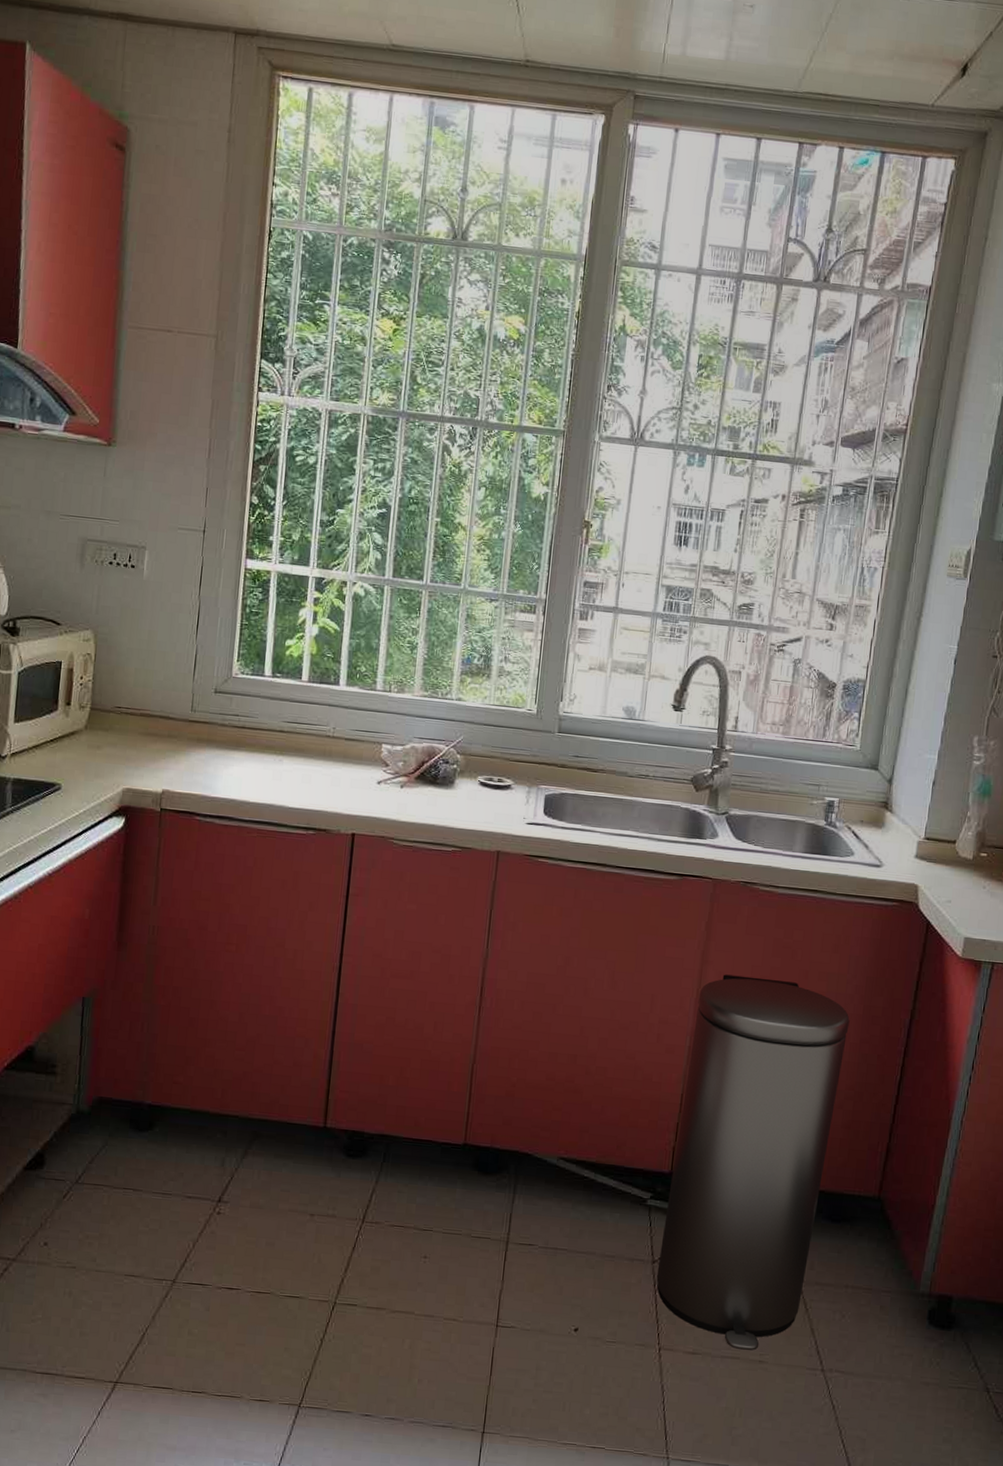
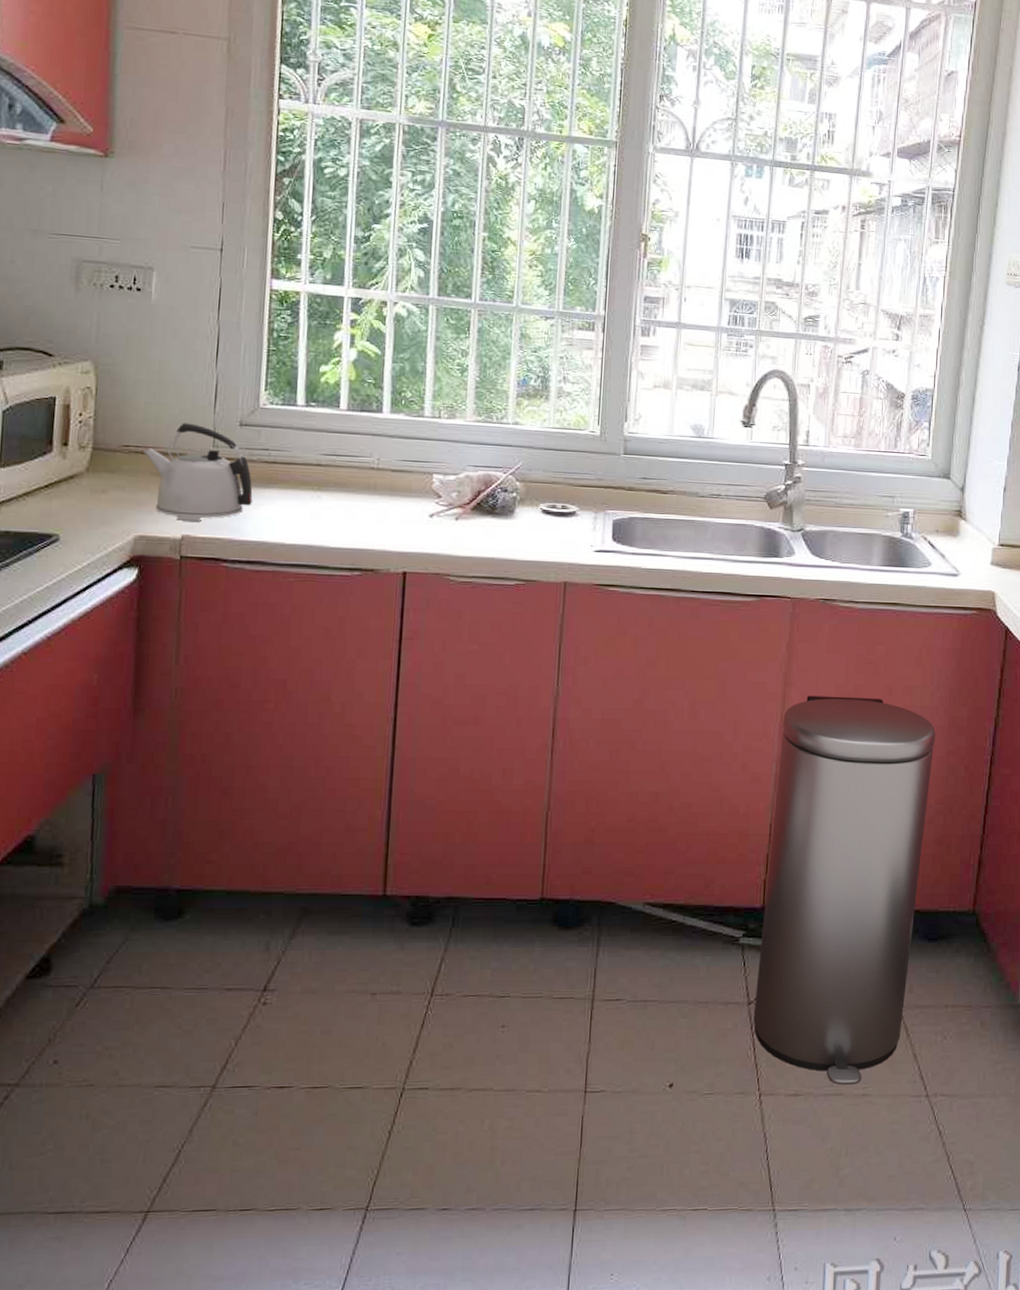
kettle: none [132,688,224,778] -> present [143,423,253,521]

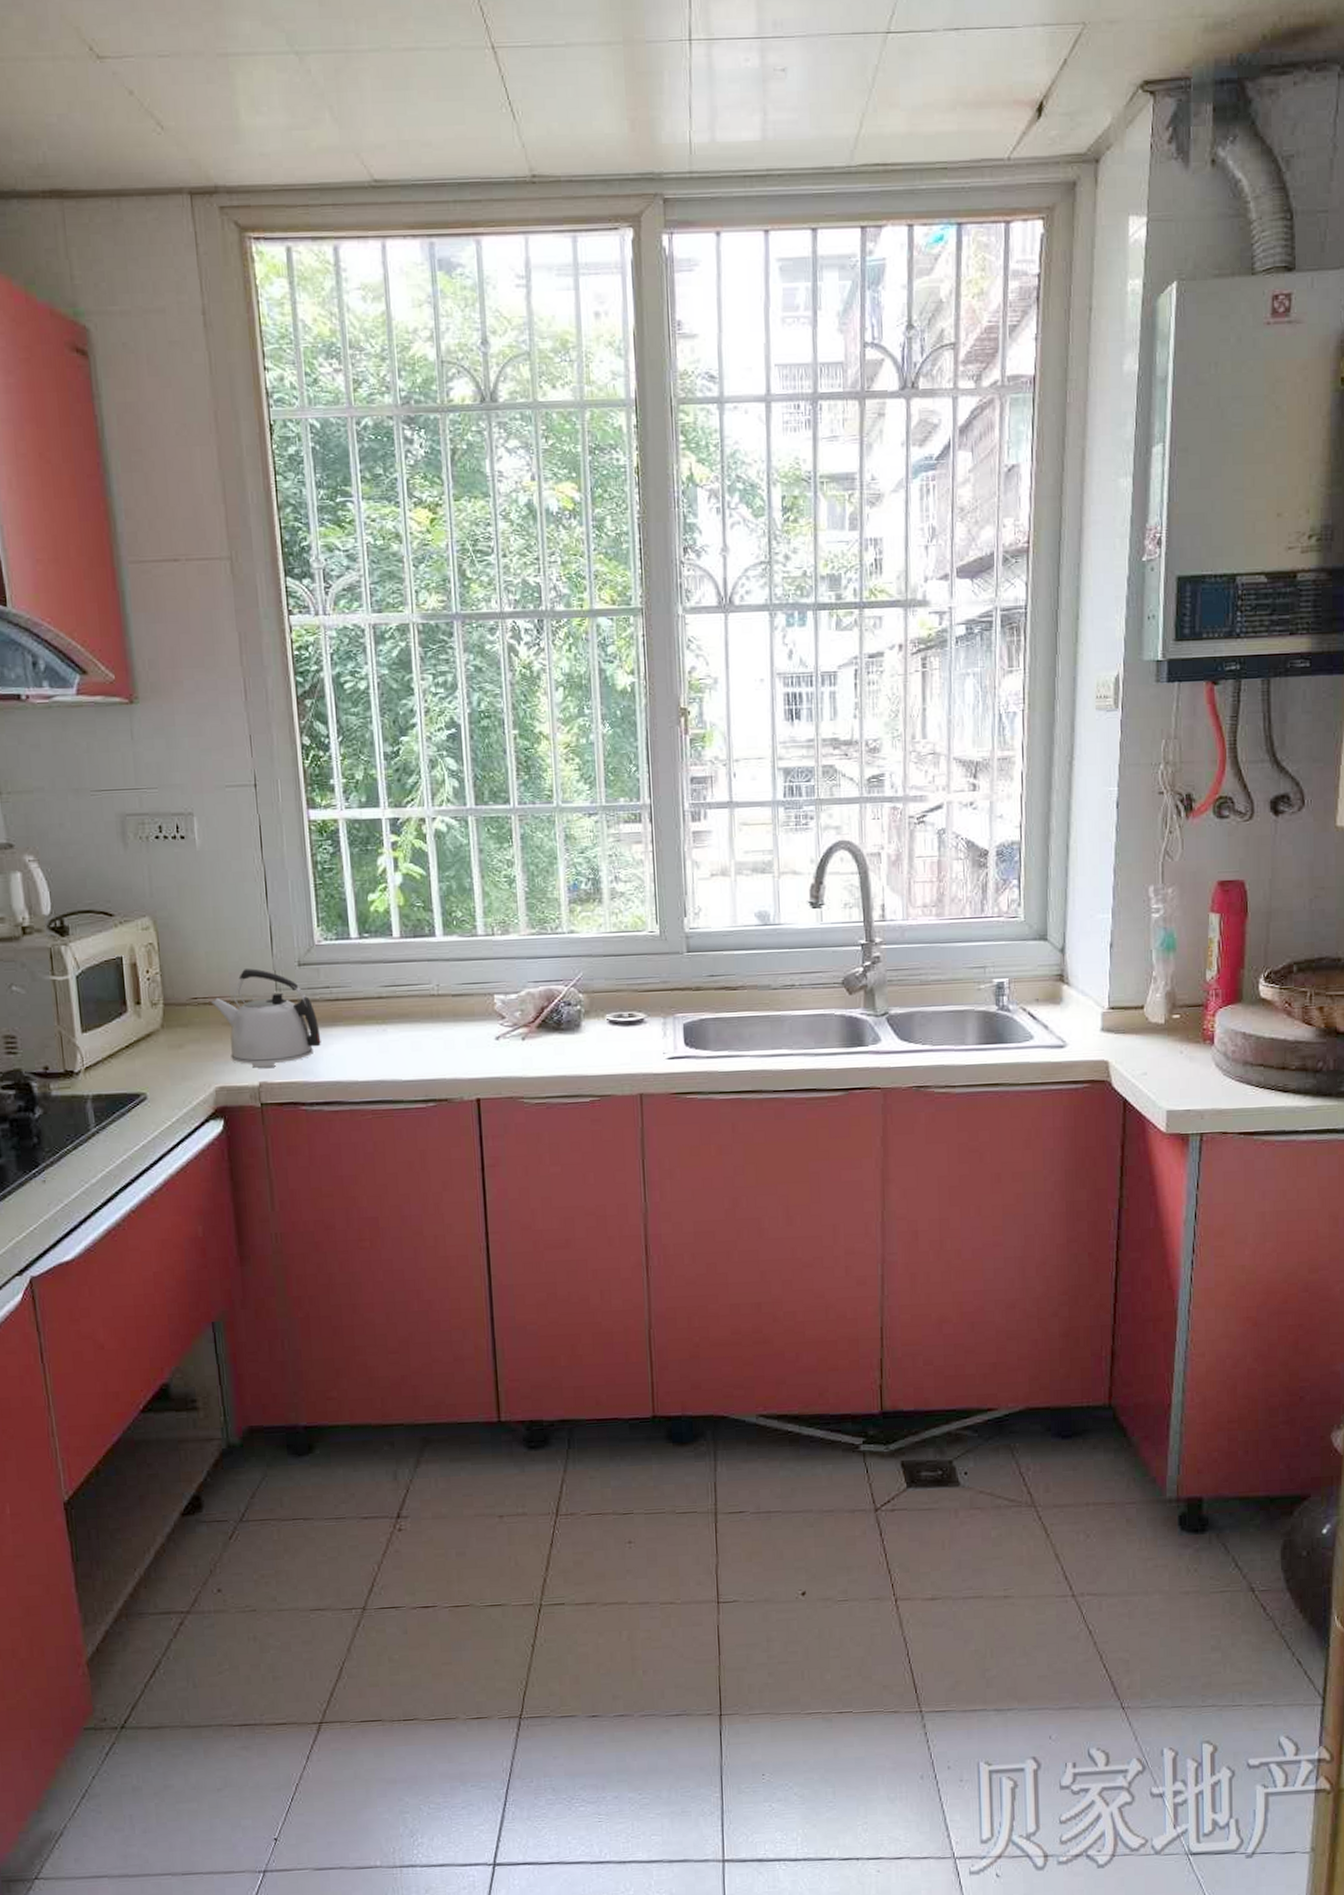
pedal bin: present [753,695,936,1085] -> none [881,1188,1053,1588]

